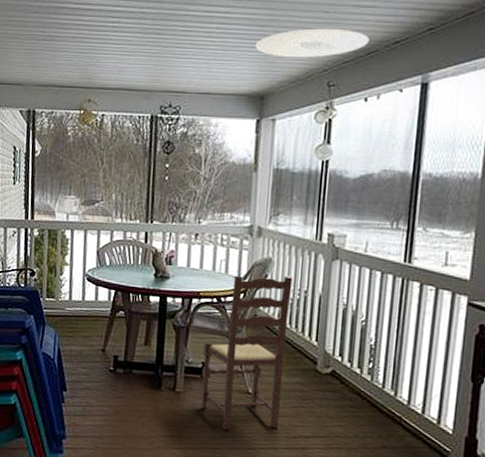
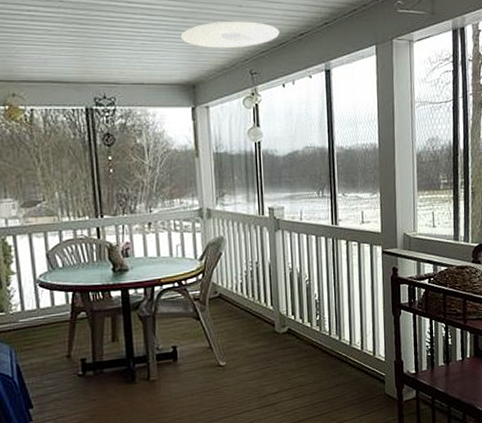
dining chair: present [200,275,293,431] -> none [172,250,250,407]

